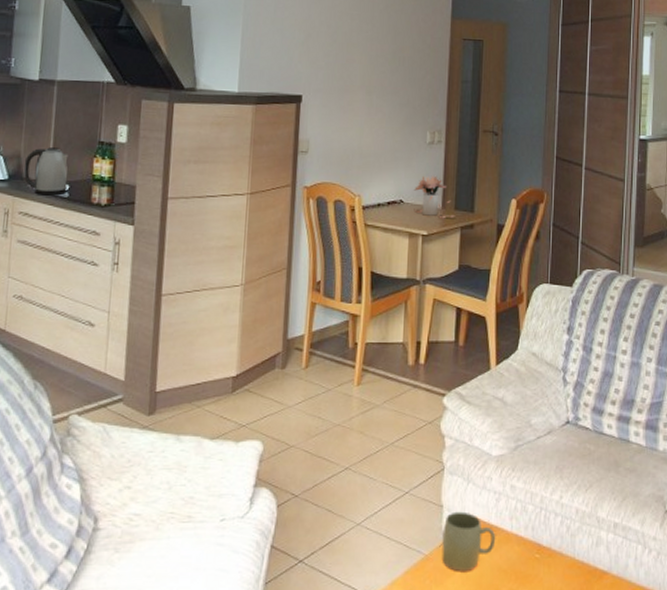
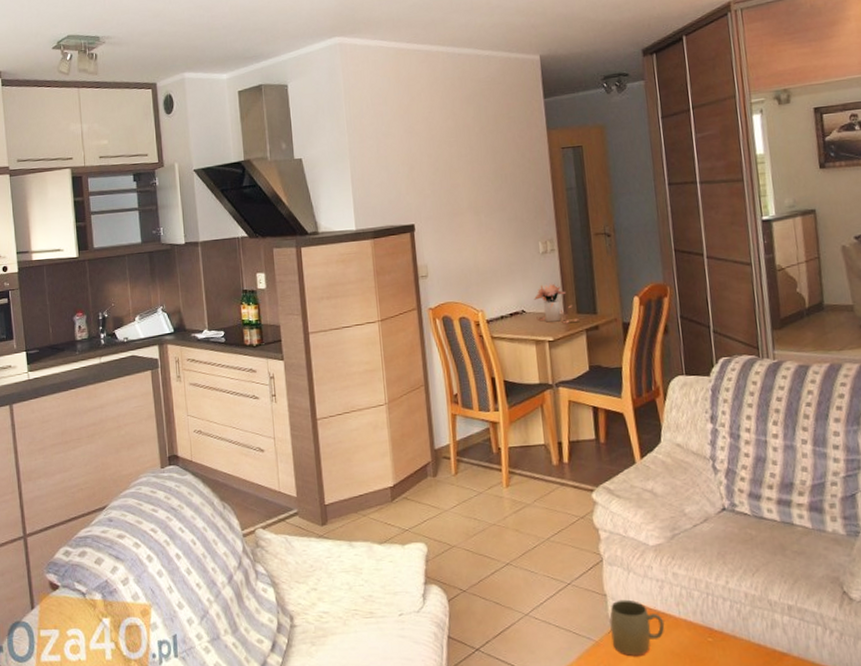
kettle: present [23,147,69,196] -> none [184,300,223,343]

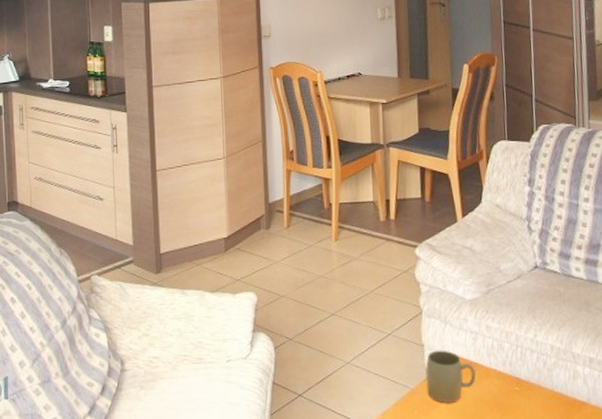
bouquet: present [533,283,580,324] -> none [370,48,412,87]

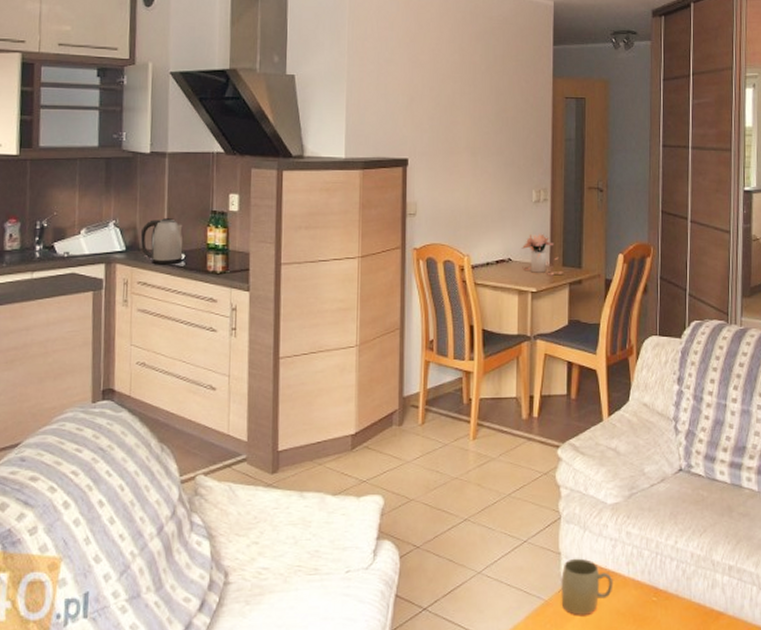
kettle: none [30,50,68,92] -> present [140,218,183,265]
bouquet: none [370,48,412,87] -> present [521,233,564,276]

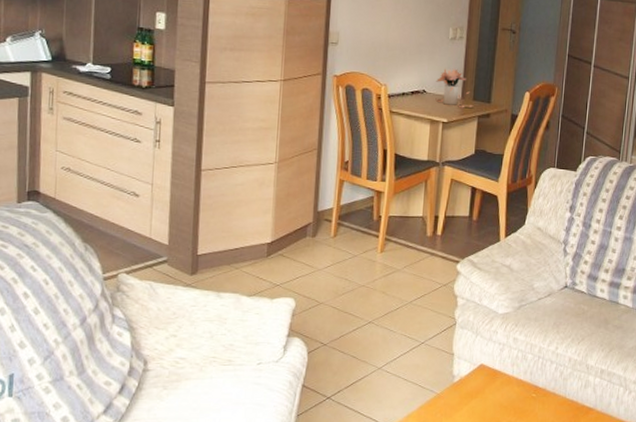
kettle: present [140,218,183,265] -> none [66,32,109,77]
mug: present [561,558,613,615] -> none [451,359,499,407]

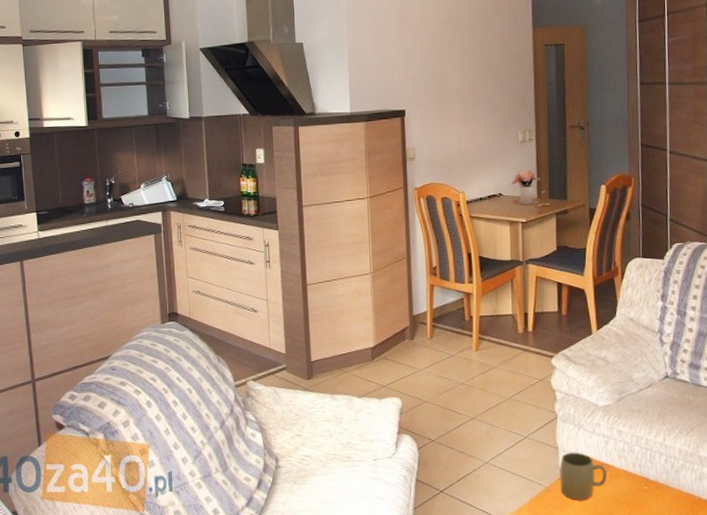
mug: none [451,359,499,407] -> present [559,452,607,500]

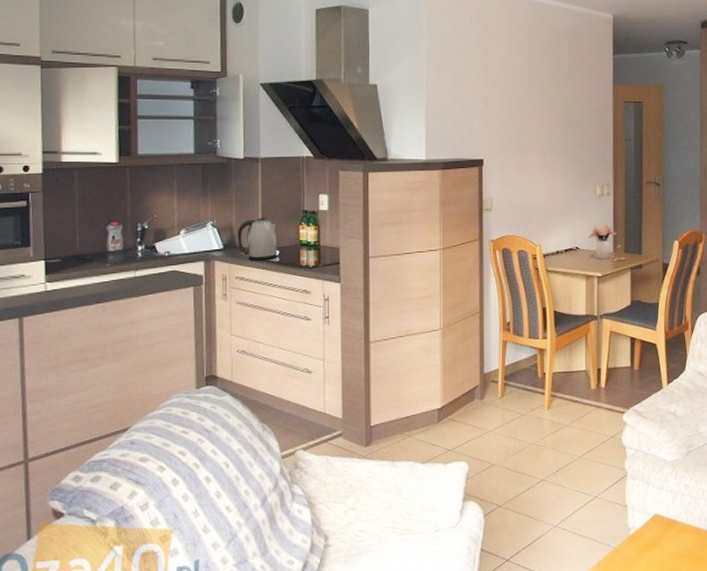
kettle: none [187,172,223,211] -> present [236,218,277,261]
mug: present [559,452,607,500] -> none [628,509,674,559]

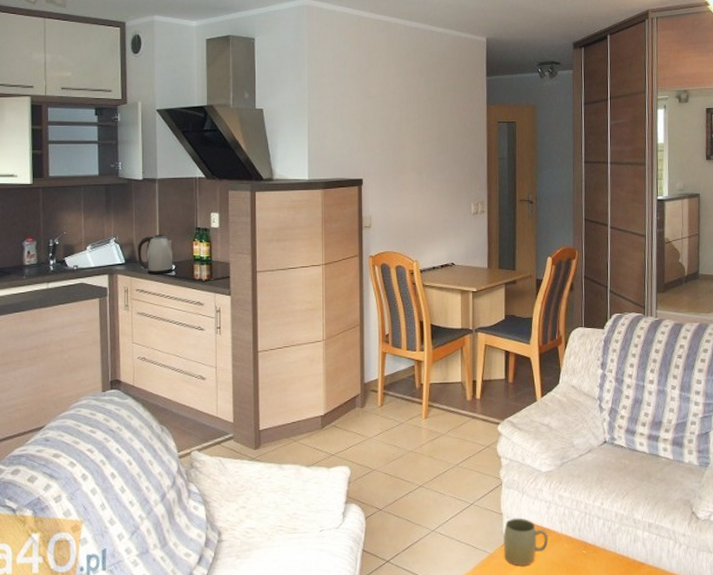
bouquet: present [587,224,626,262] -> none [462,241,500,277]
mug: none [628,509,674,559] -> present [503,518,549,566]

